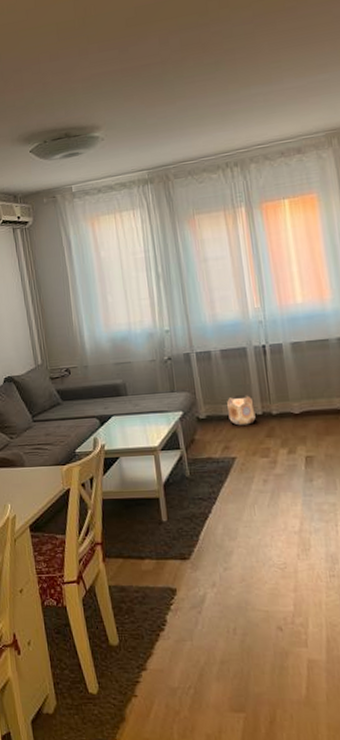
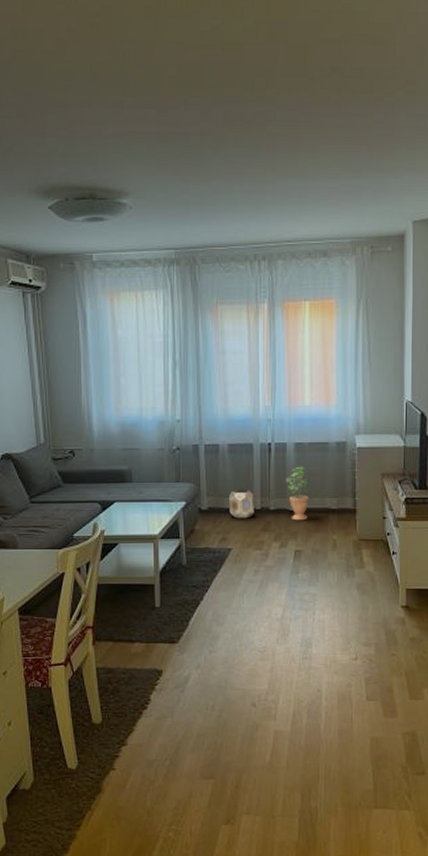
potted plant: none [286,364,316,424] -> present [286,463,309,521]

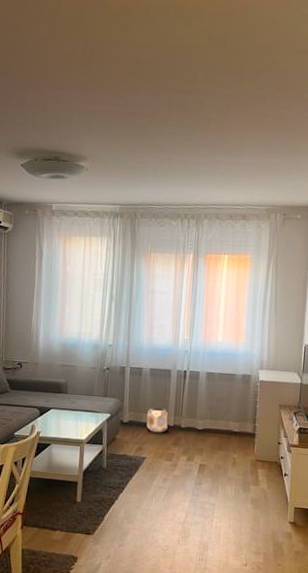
potted plant: present [286,463,309,521] -> none [196,390,216,439]

